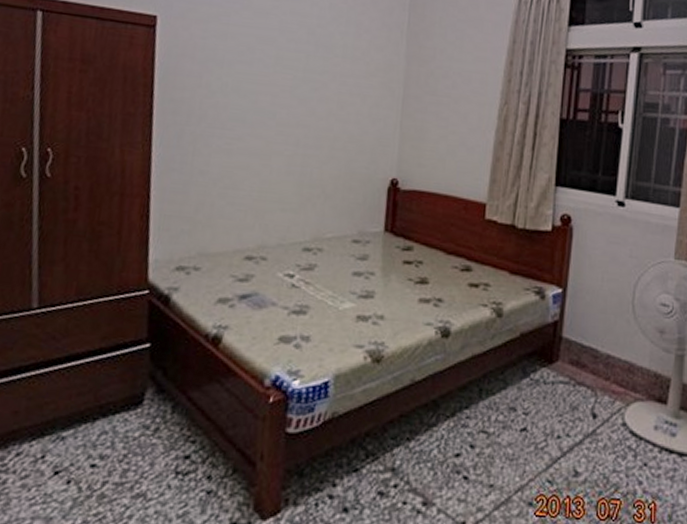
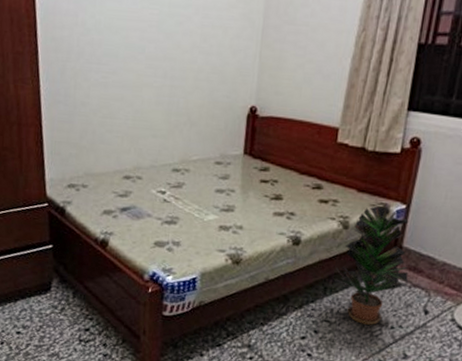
potted plant: none [491,290,571,435] -> present [335,206,409,325]

